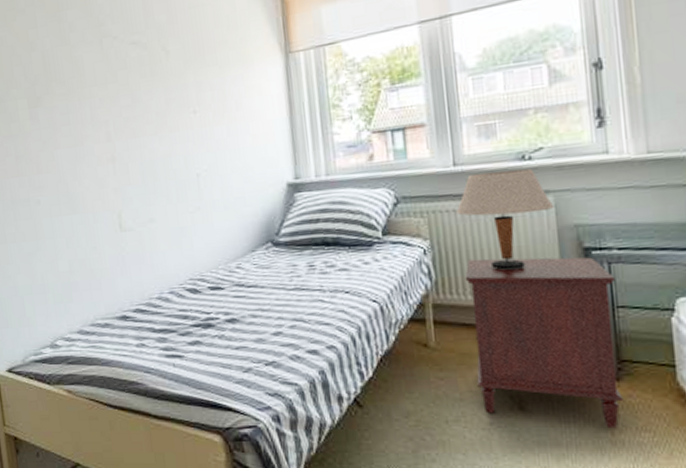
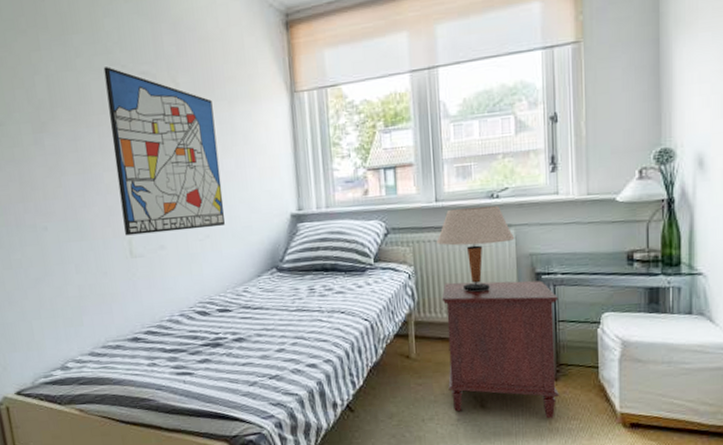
wall art: none [95,39,216,209] -> present [103,66,225,236]

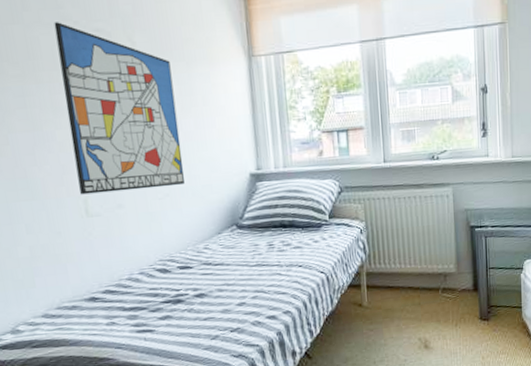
table lamp: present [436,206,515,292] -> none [385,166,453,244]
nightstand: present [441,280,560,419] -> none [390,233,491,355]

